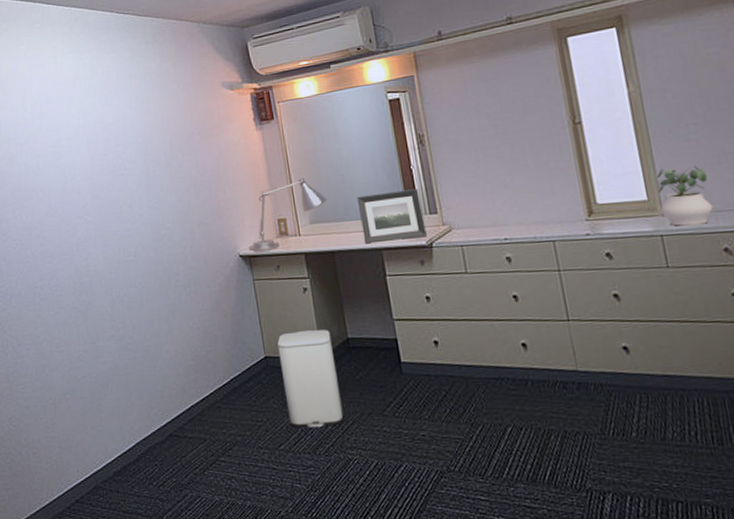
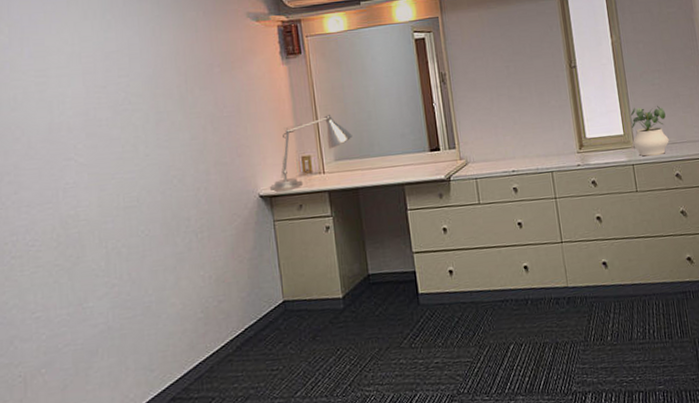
pedal bin: present [277,330,344,429] -> none [297,267,362,372]
picture frame: present [356,189,427,244] -> none [381,125,446,180]

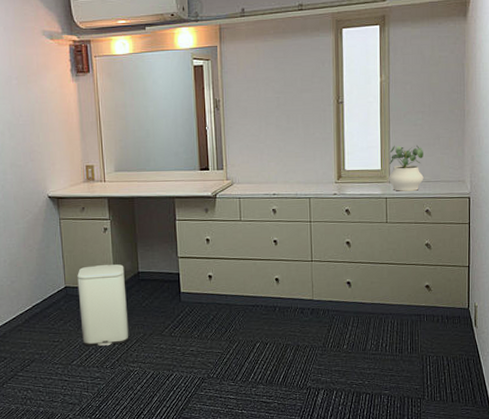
desk lamp: present [269,113,352,192] -> none [57,129,131,194]
pedal bin: none [297,267,362,372] -> present [77,264,129,347]

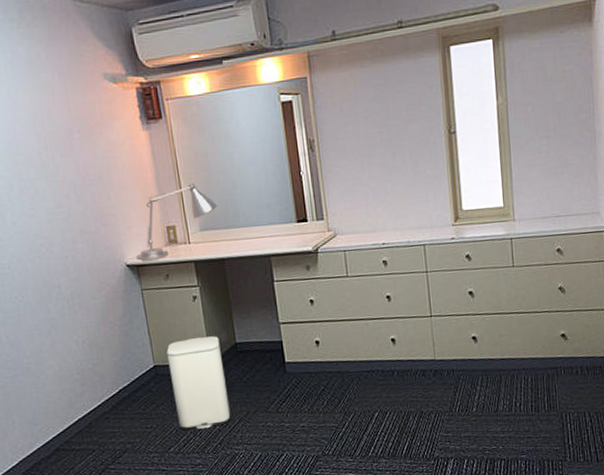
desk lamp: none [57,129,131,194] -> present [135,182,217,261]
potted plant: present [388,145,424,192] -> none [512,175,553,230]

